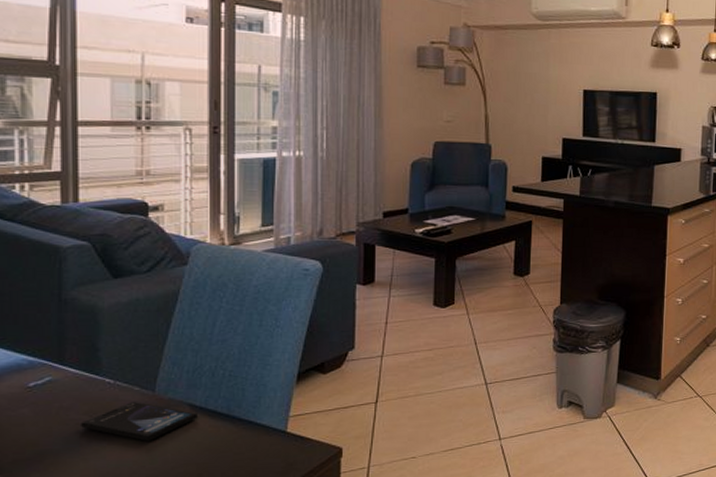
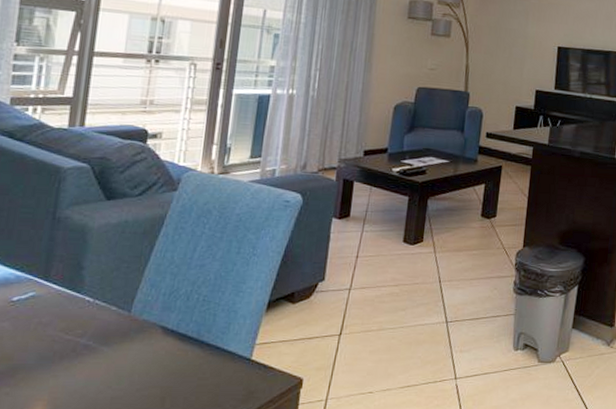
smartphone: present [81,401,199,441] -> none [56,320,170,361]

